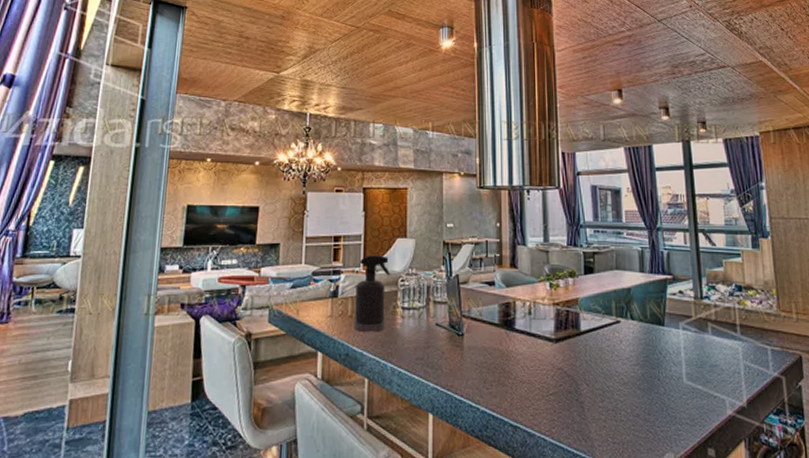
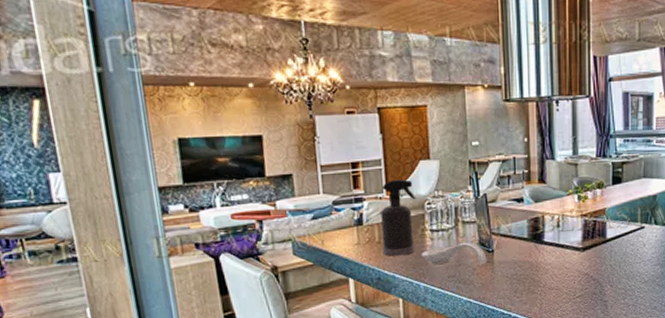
spoon rest: none [391,323,456,350] -> present [421,241,487,266]

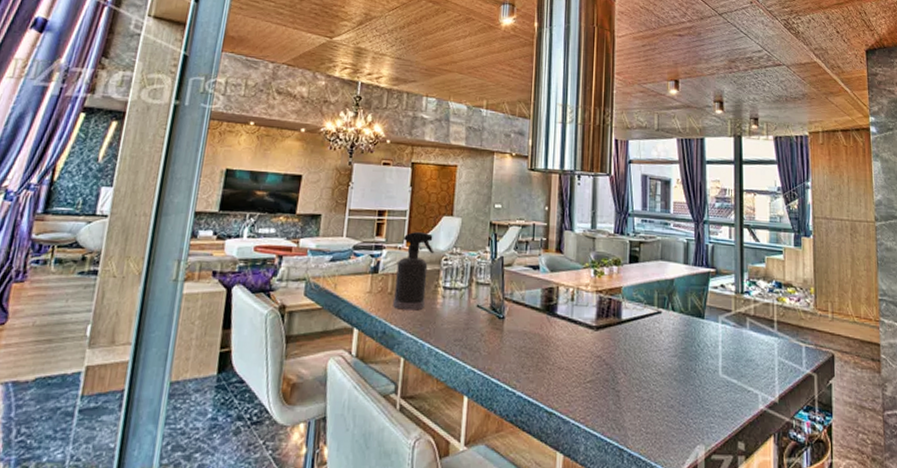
spoon rest: present [421,241,487,266] -> none [431,304,497,333]

